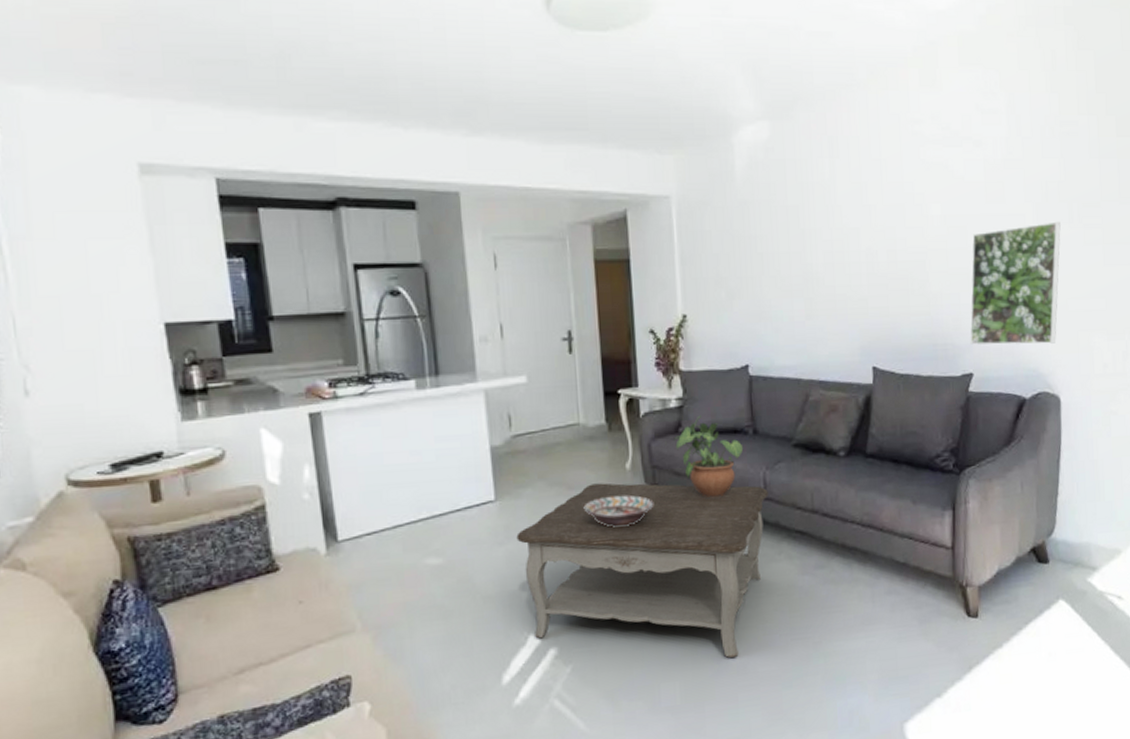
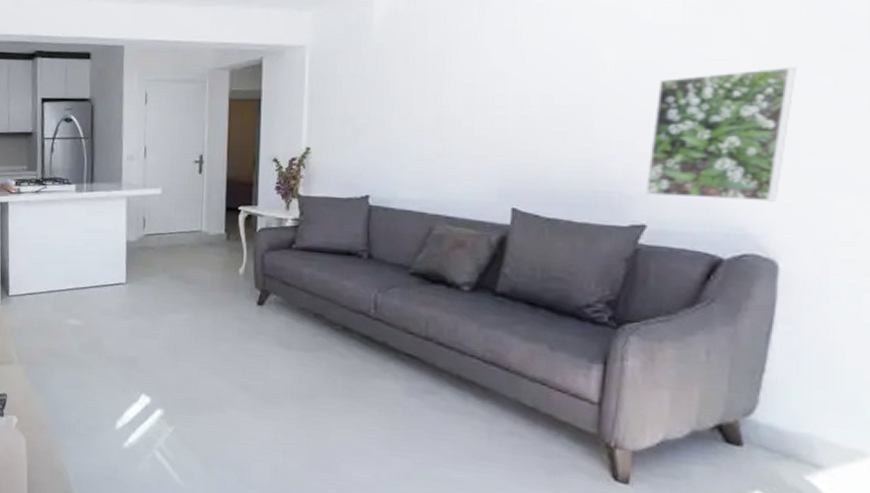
coffee table: present [516,483,769,658] -> none [139,281,378,456]
decorative bowl: present [583,495,654,528] -> none [198,294,262,322]
potted plant: present [673,415,744,497] -> none [286,235,356,310]

